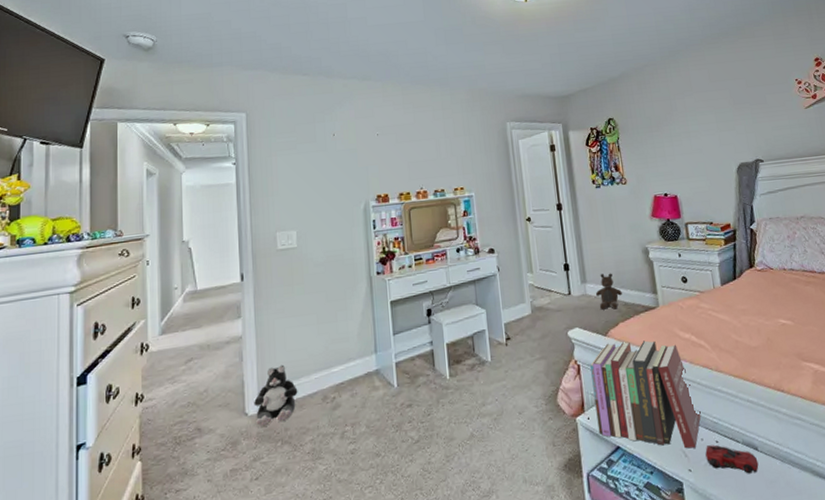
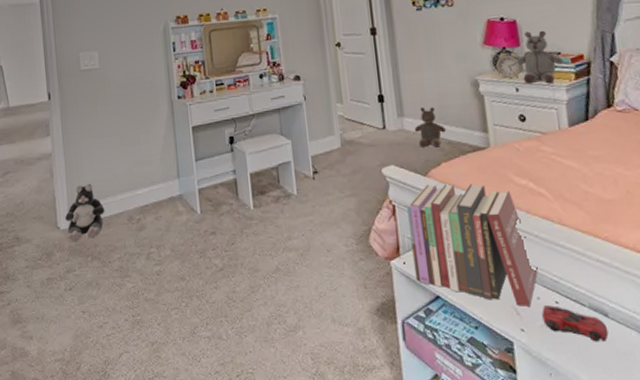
alarm clock: none [662,219,684,246] -> present [496,48,524,78]
stuffed bear: none [678,204,715,250] -> present [516,30,563,84]

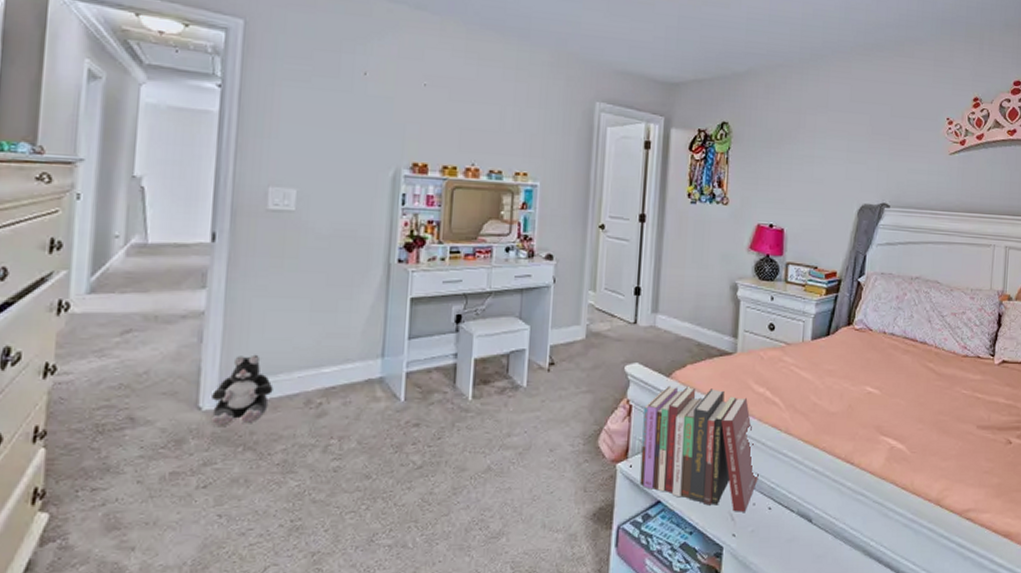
stuffed animal: present [414,107,446,148] -> none [665,306,697,349]
alarm clock: present [496,48,524,78] -> none [757,255,782,287]
stuffed bear: present [516,30,563,84] -> none [776,242,818,297]
toy car: present [542,305,609,342] -> none [754,511,810,546]

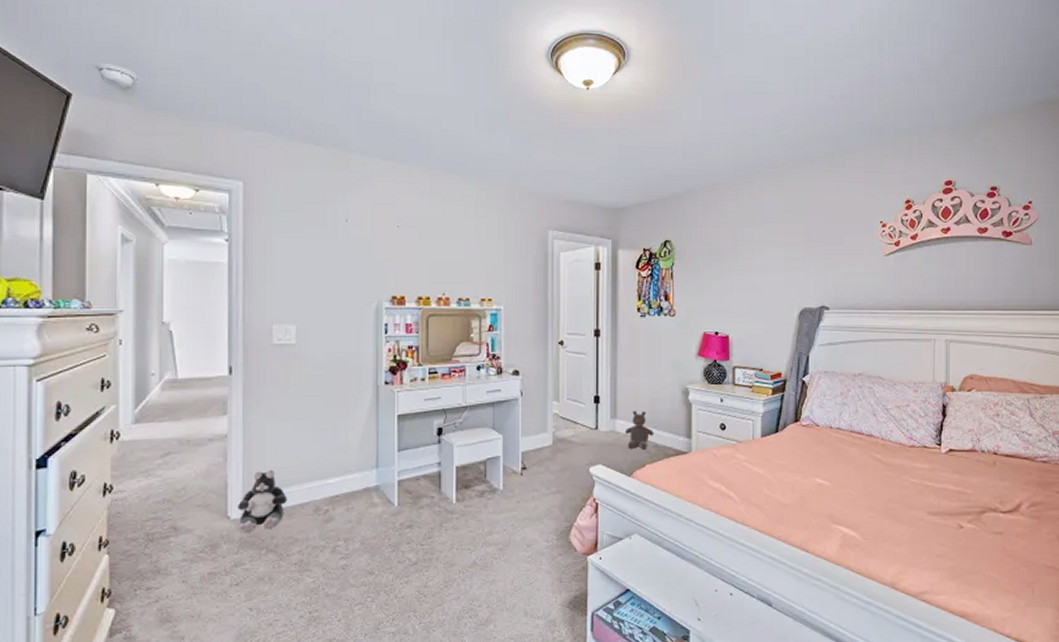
books: present [639,385,759,512] -> none [609,484,719,598]
stuffed animal: none [665,306,697,349] -> present [624,411,654,450]

